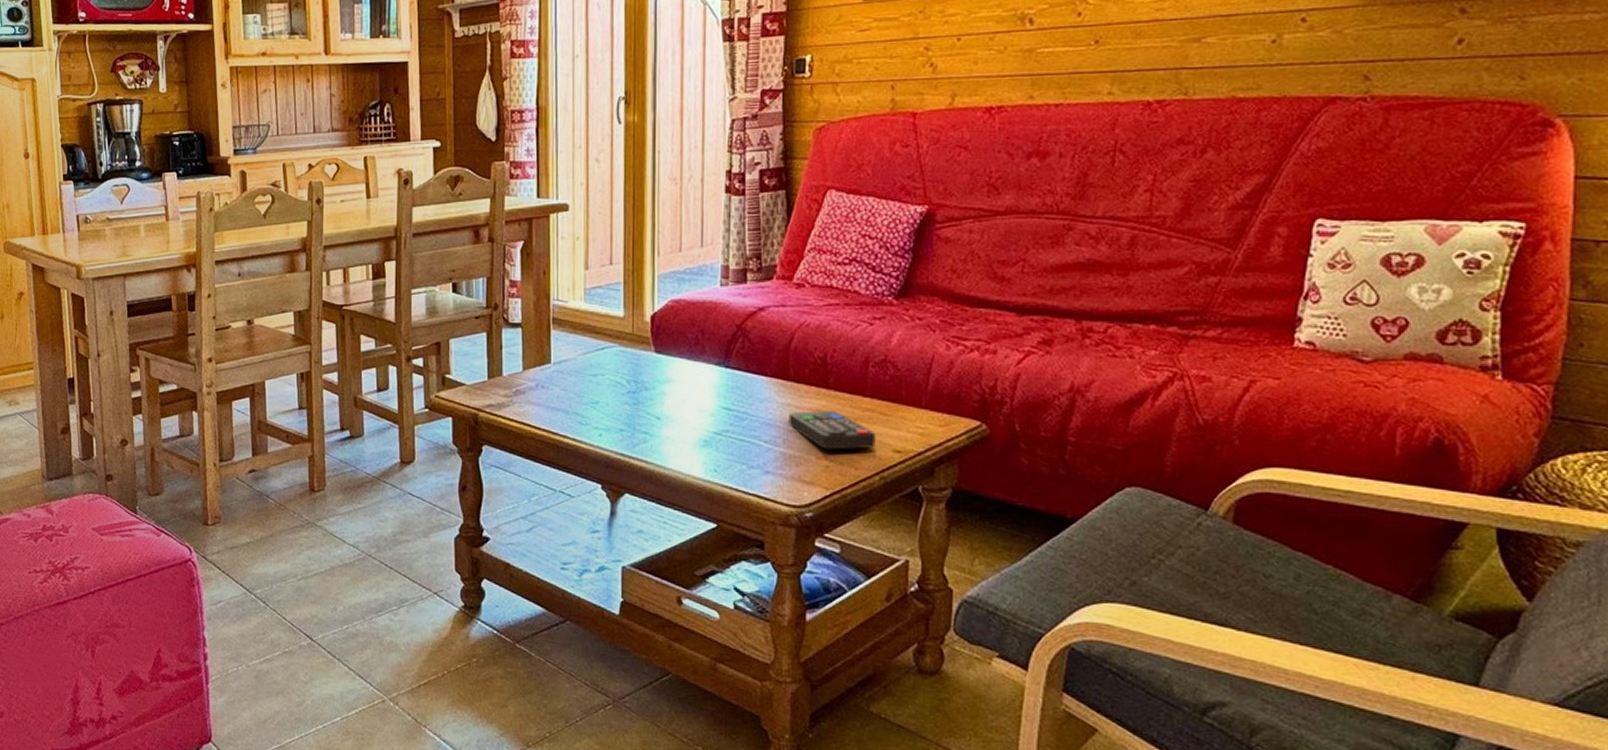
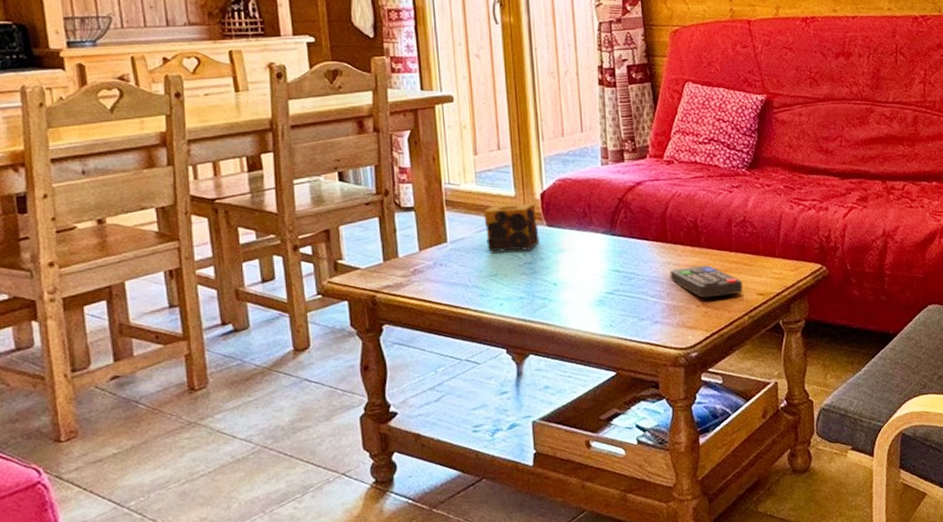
candle: none [589,325,646,378] -> present [483,203,539,252]

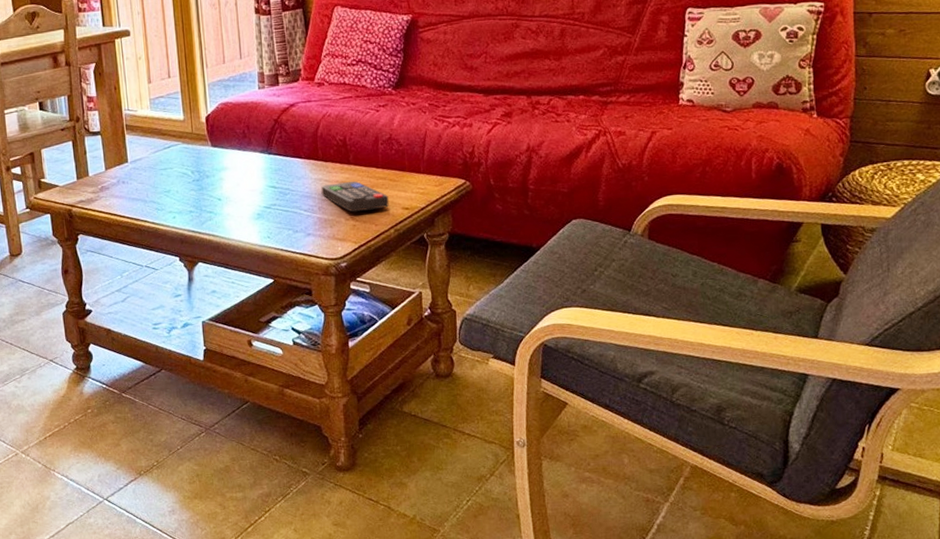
candle: present [483,203,539,252] -> none [157,125,205,171]

